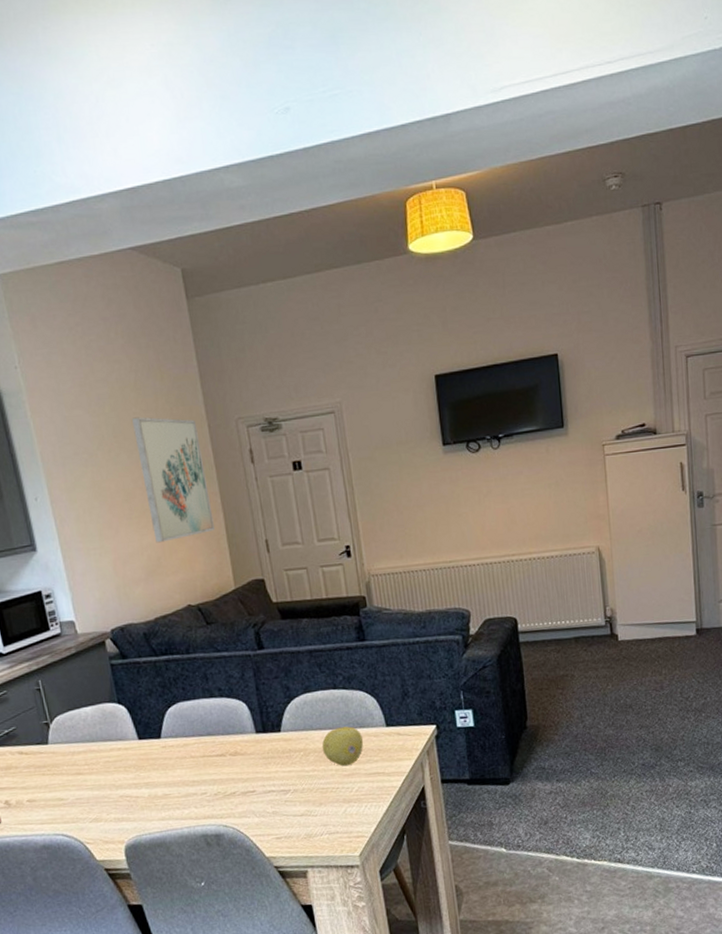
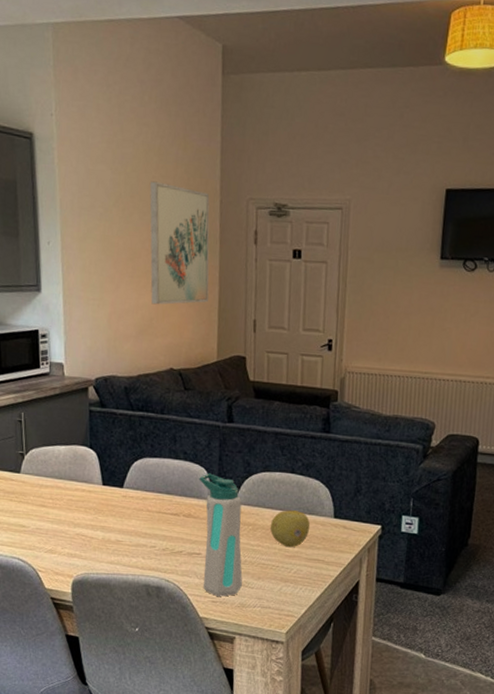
water bottle: none [238,705,304,832] -> present [199,473,243,597]

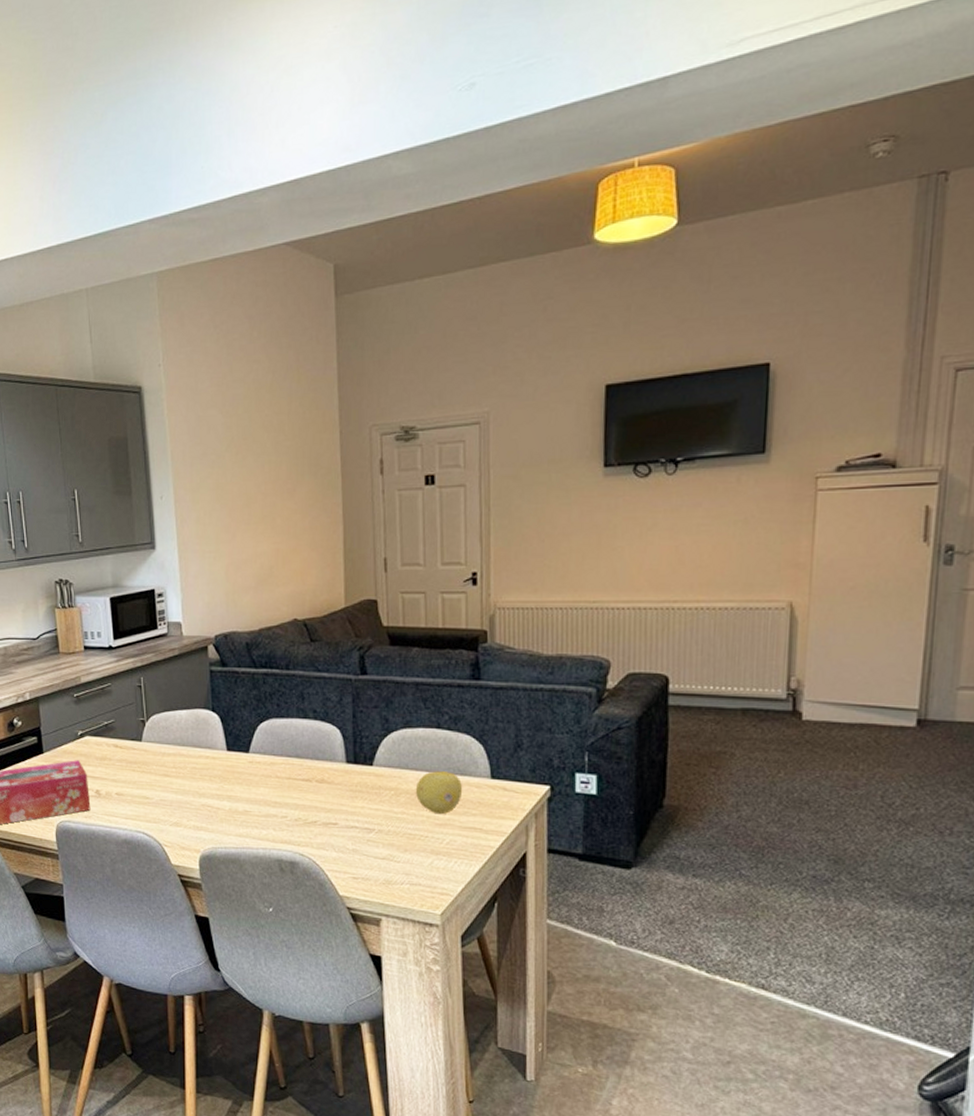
wall art: present [149,181,210,305] -> none [263,419,332,552]
water bottle: present [199,473,243,597] -> none [331,732,386,872]

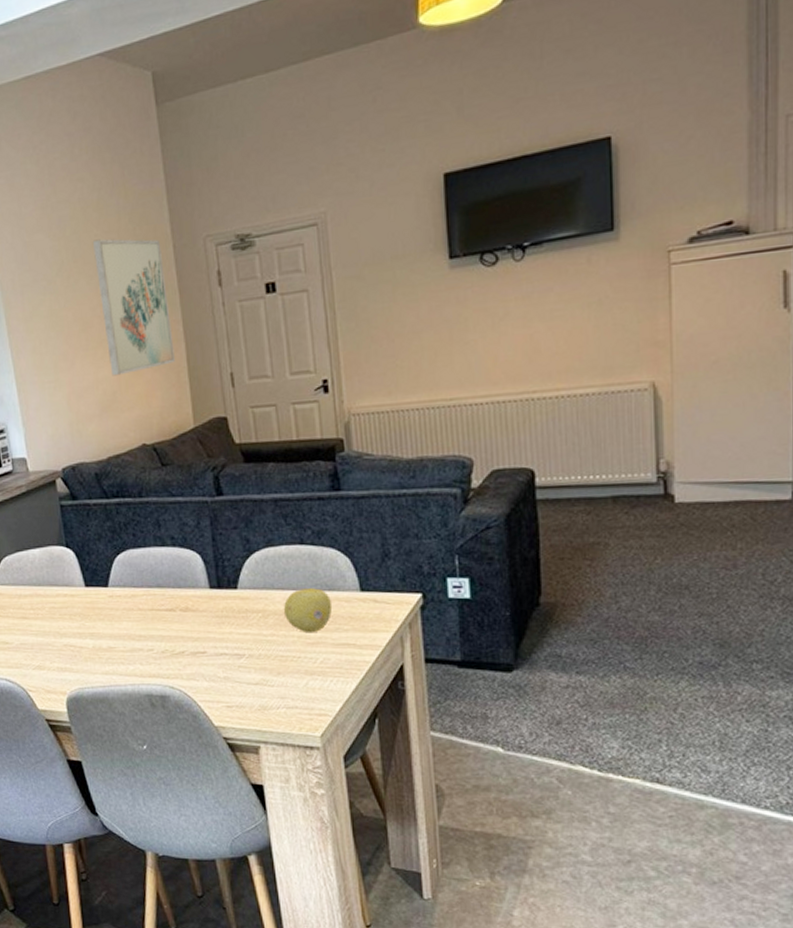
wall art: none [263,419,332,552] -> present [93,239,175,376]

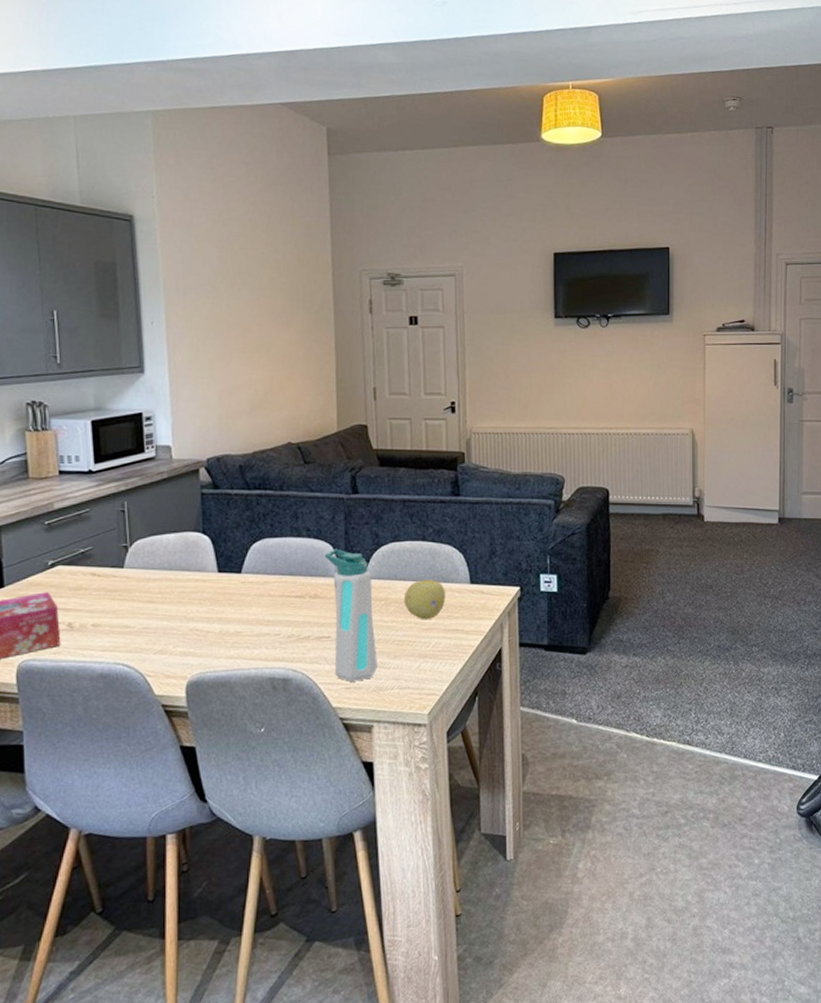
wall art: present [93,239,175,376] -> none [259,257,325,379]
water bottle: none [192,557,259,700] -> present [324,549,377,682]

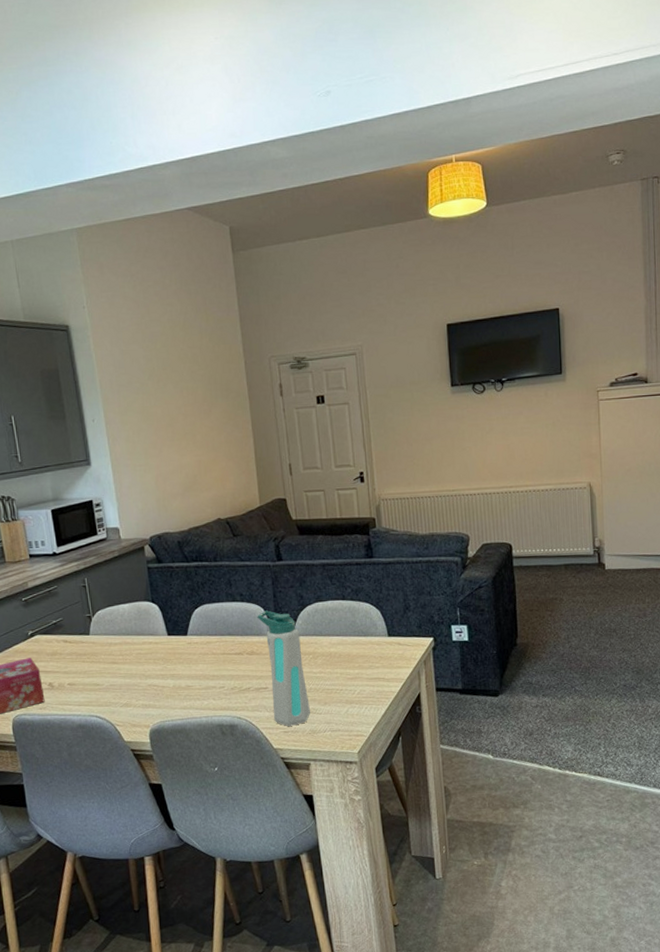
fruit: present [403,580,446,620] -> none [329,634,367,671]

